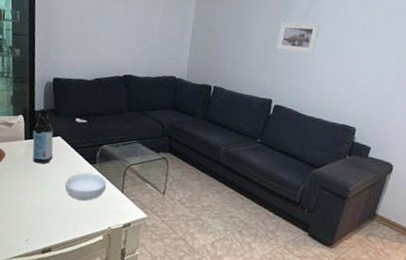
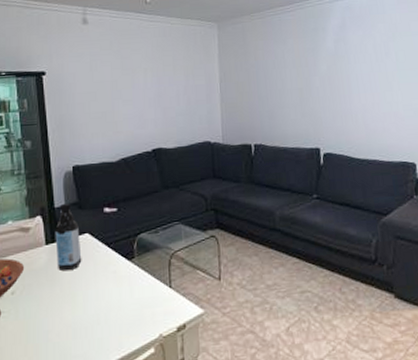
cereal bowl: present [64,172,107,202] -> none [100,270,151,308]
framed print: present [276,21,320,54] -> none [311,61,353,94]

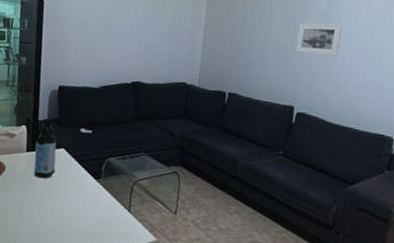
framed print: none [311,61,353,94] -> present [295,22,343,56]

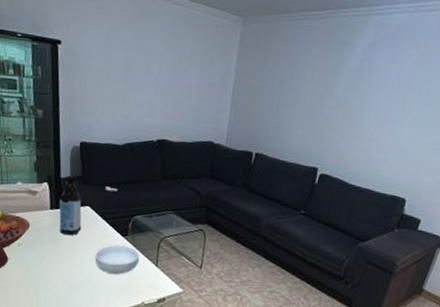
cereal bowl: none [66,188,113,221] -> present [94,244,140,275]
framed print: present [295,22,343,56] -> none [323,82,373,119]

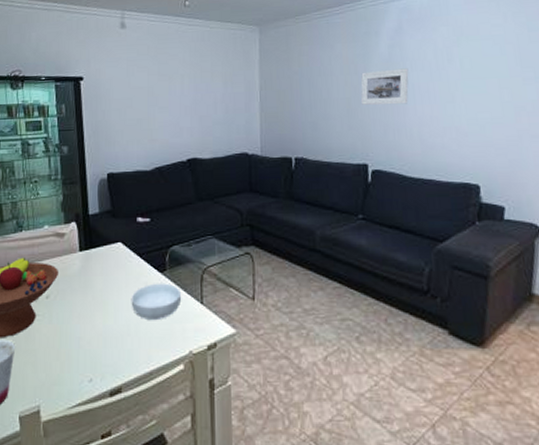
water bottle: present [59,175,82,235] -> none [89,210,114,278]
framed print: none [323,82,373,119] -> present [360,68,409,105]

